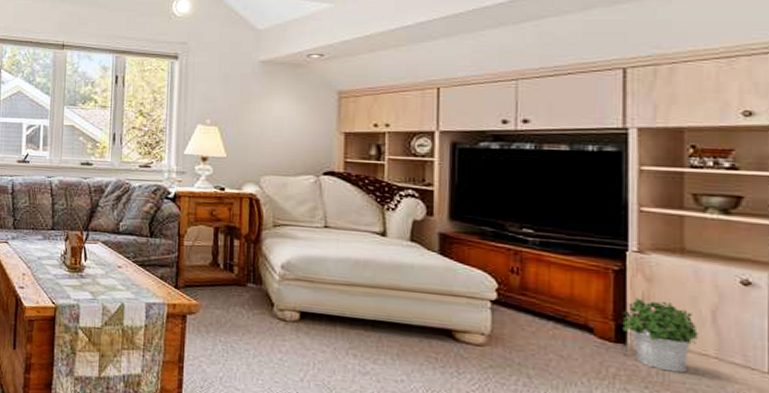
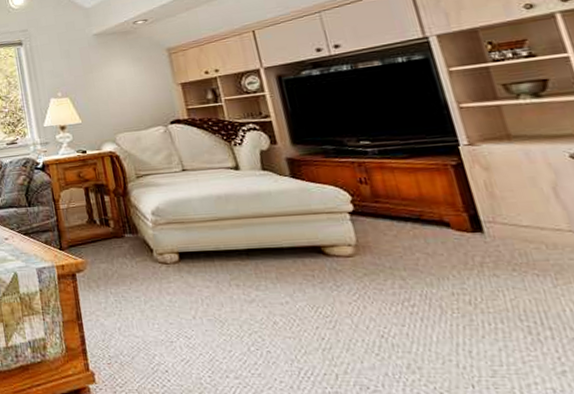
potted plant: present [622,298,698,373] -> none [471,186,548,252]

